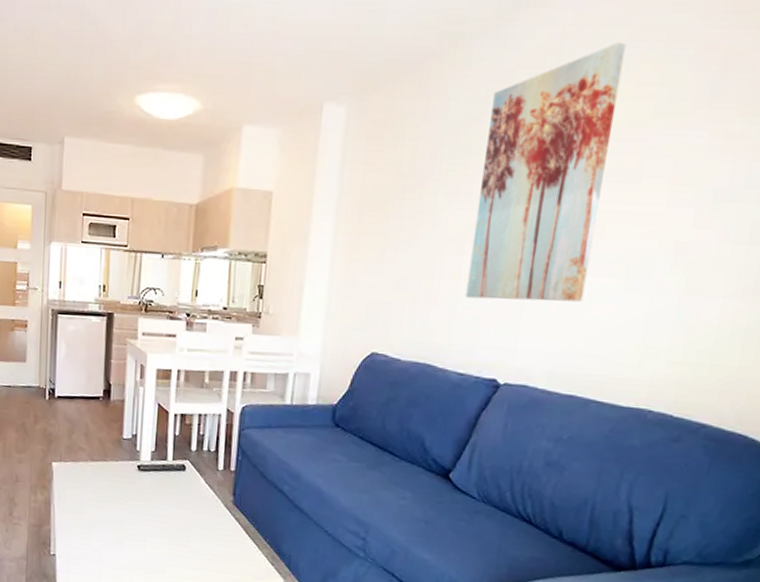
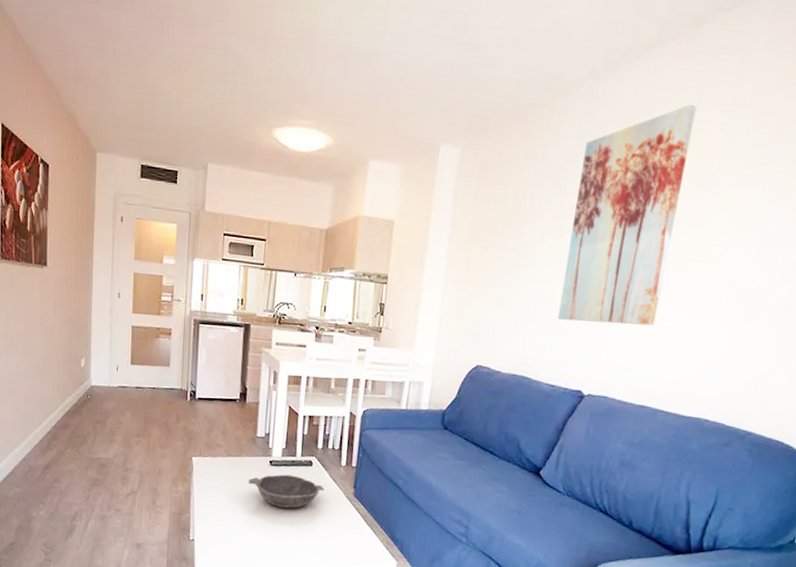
bowl: none [114,480,199,519] -> present [248,474,324,509]

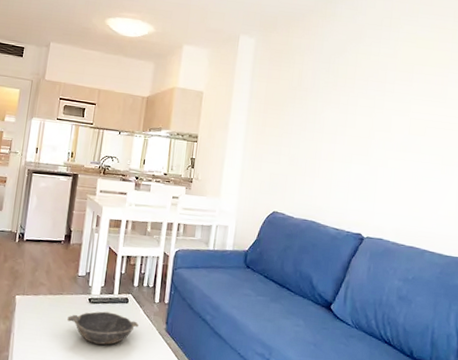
wall art: present [557,104,697,326] -> none [337,14,431,180]

